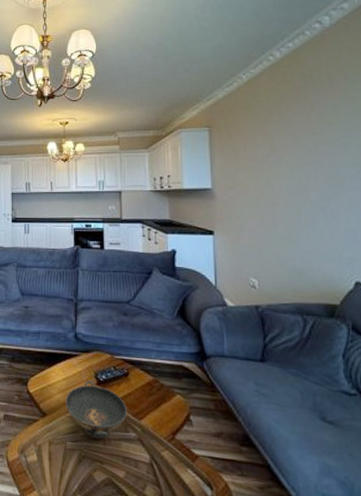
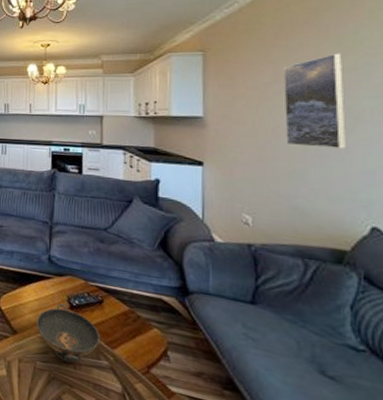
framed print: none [277,127,333,213] -> present [283,53,347,149]

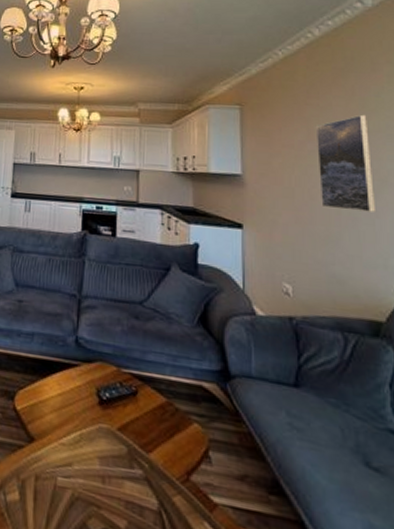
decorative bowl: present [36,303,101,364] -> none [58,397,134,476]

